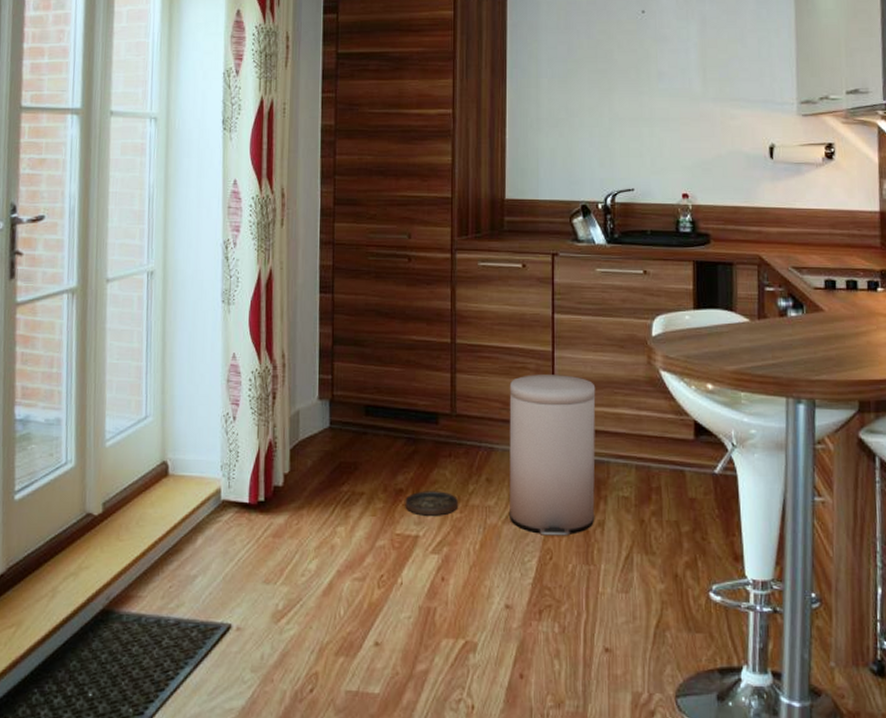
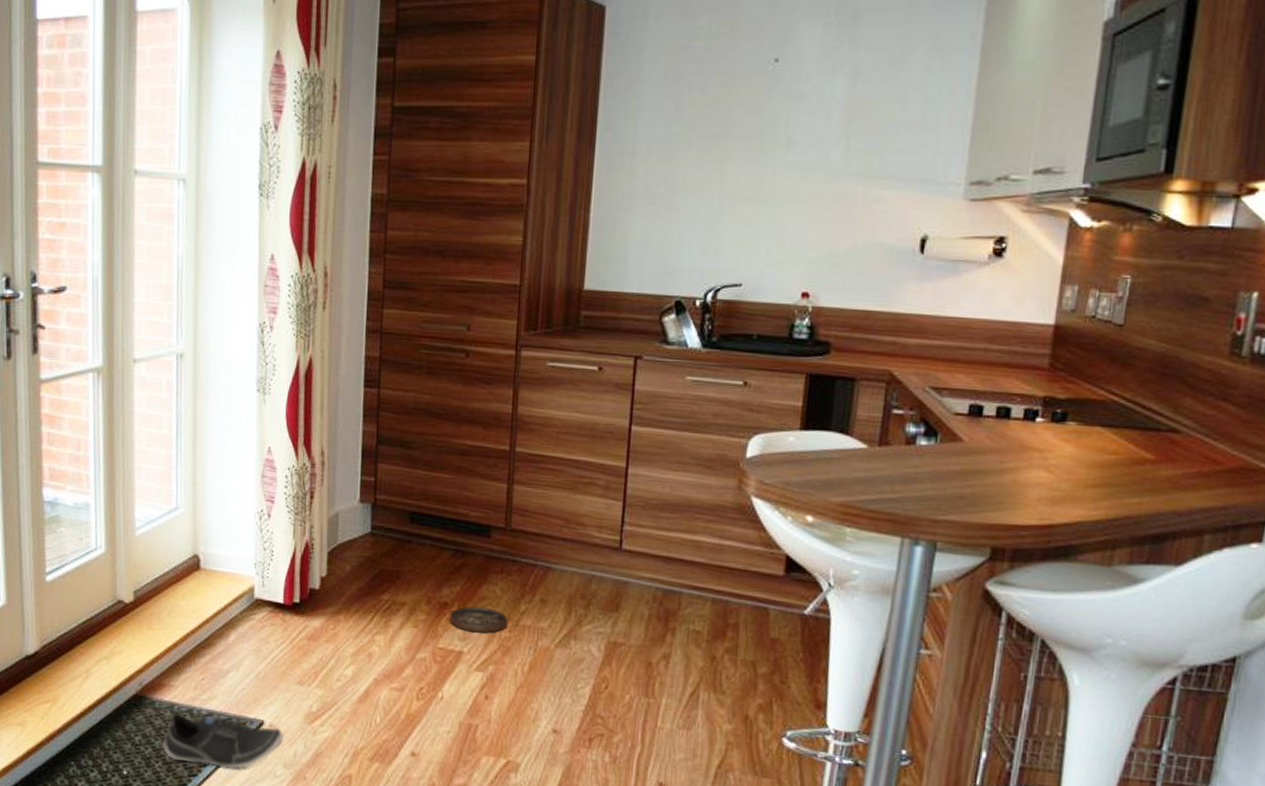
shoe: none [130,624,251,679] -> present [163,712,284,769]
pedal bin: present [508,375,596,537] -> none [563,491,673,667]

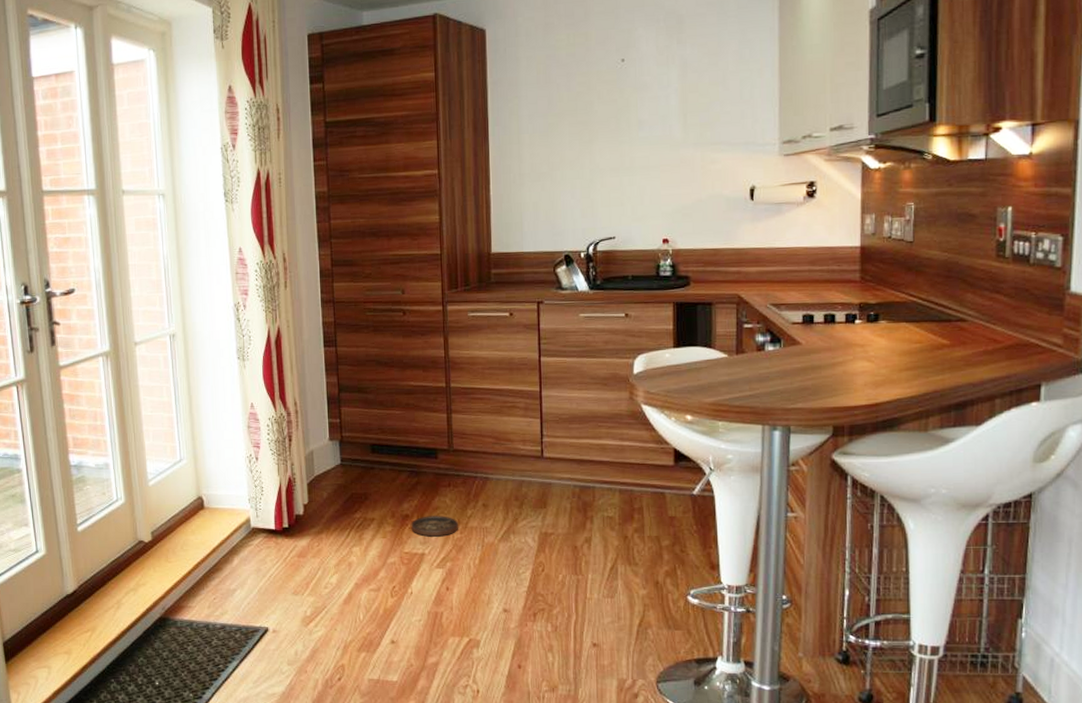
shoe: present [163,712,284,769] -> none [187,628,286,671]

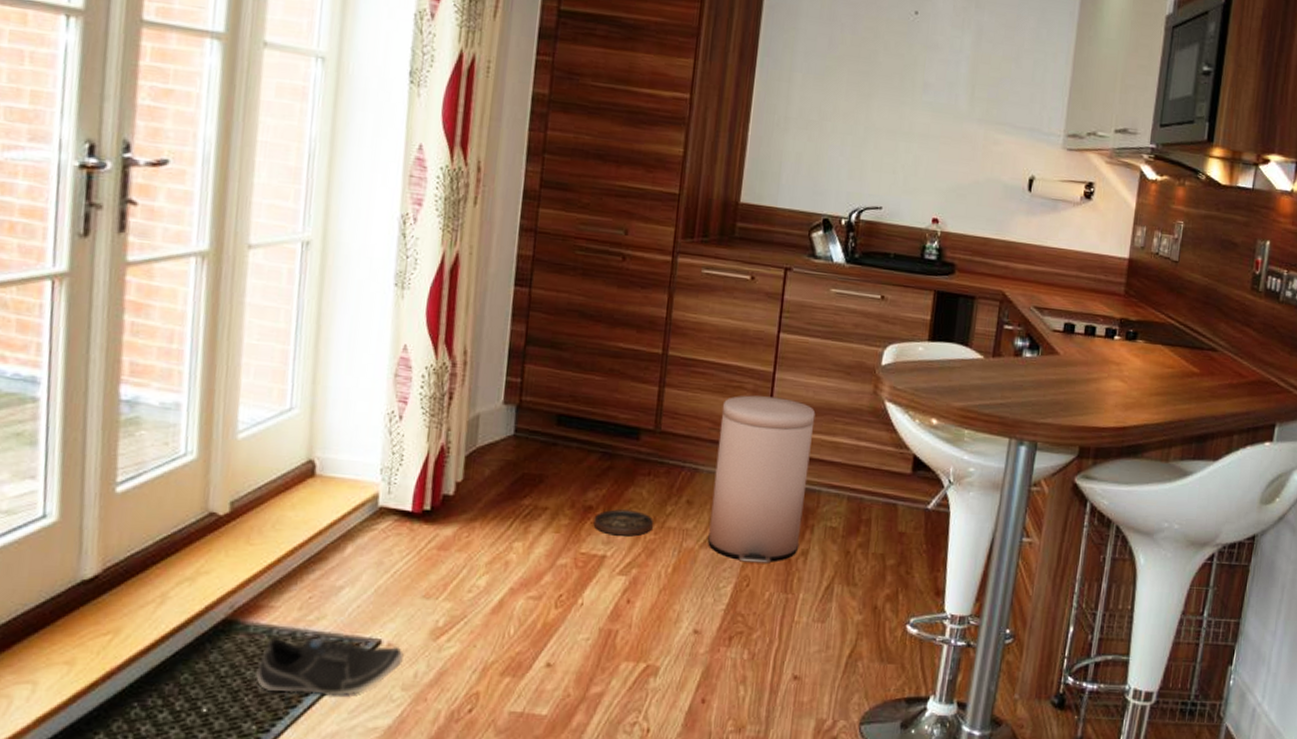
shoe: none [187,628,286,671] -> present [256,637,404,696]
pedal bin: none [501,412,583,552] -> present [707,395,816,565]

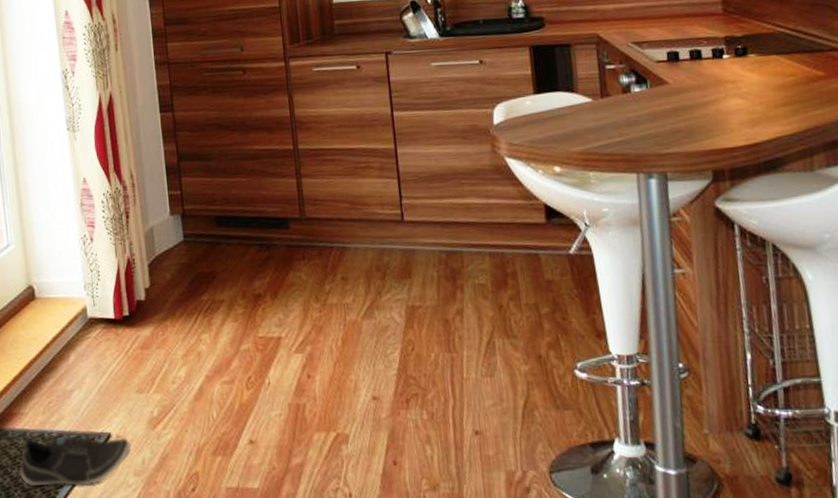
pet bowl: present [593,509,653,537] -> none [264,293,317,318]
pedal bin: present [707,395,816,565] -> none [355,170,453,329]

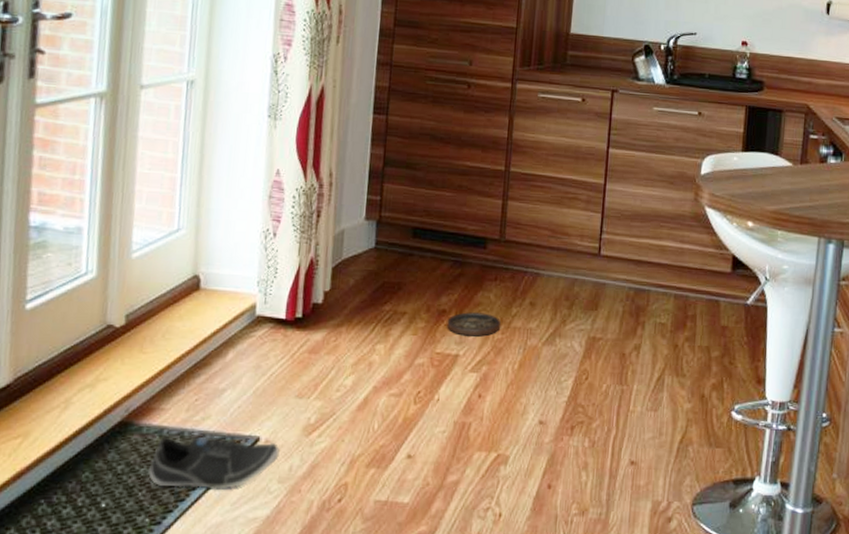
pet bowl: none [264,293,317,318] -> present [447,312,500,337]

